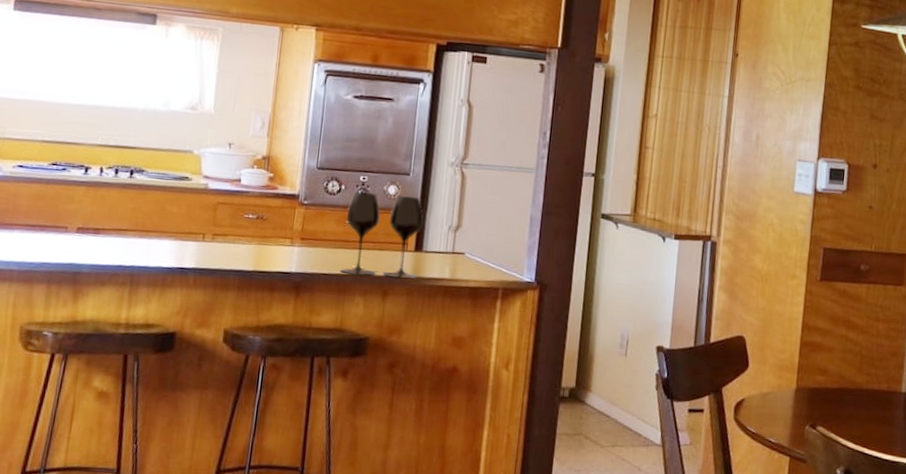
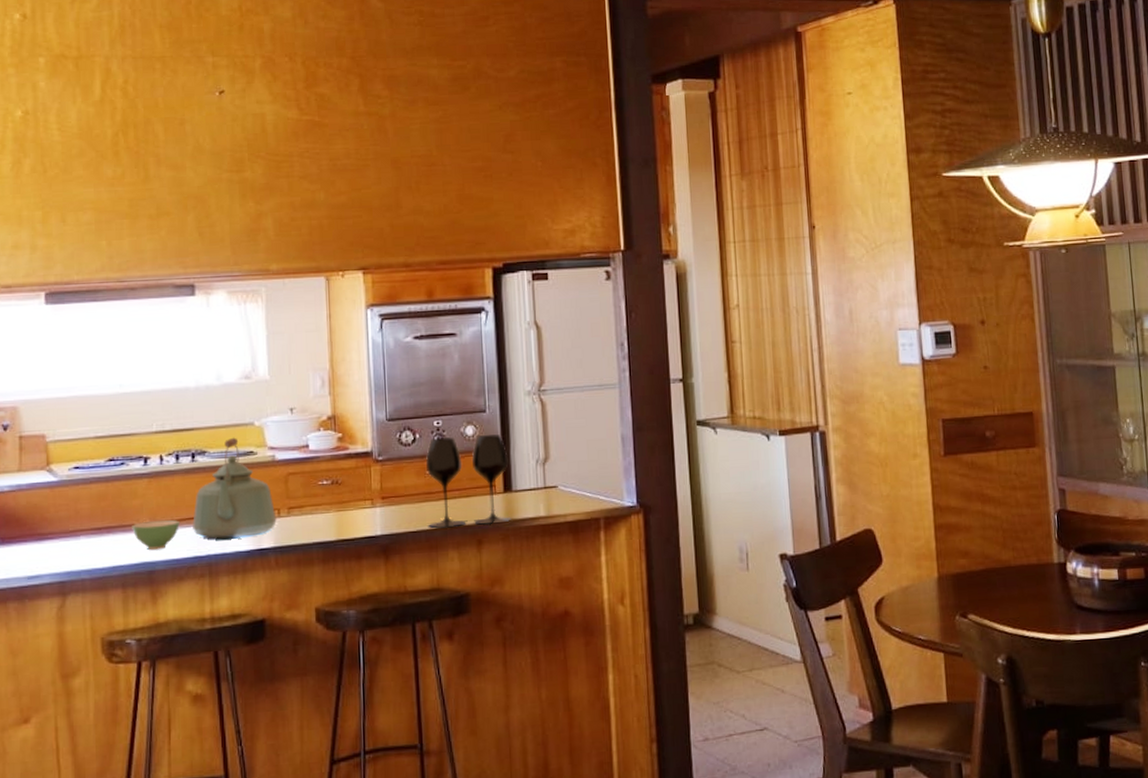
bowl: none [64,226,111,255] -> present [132,519,181,551]
kettle: none [121,161,201,255] -> present [193,437,277,539]

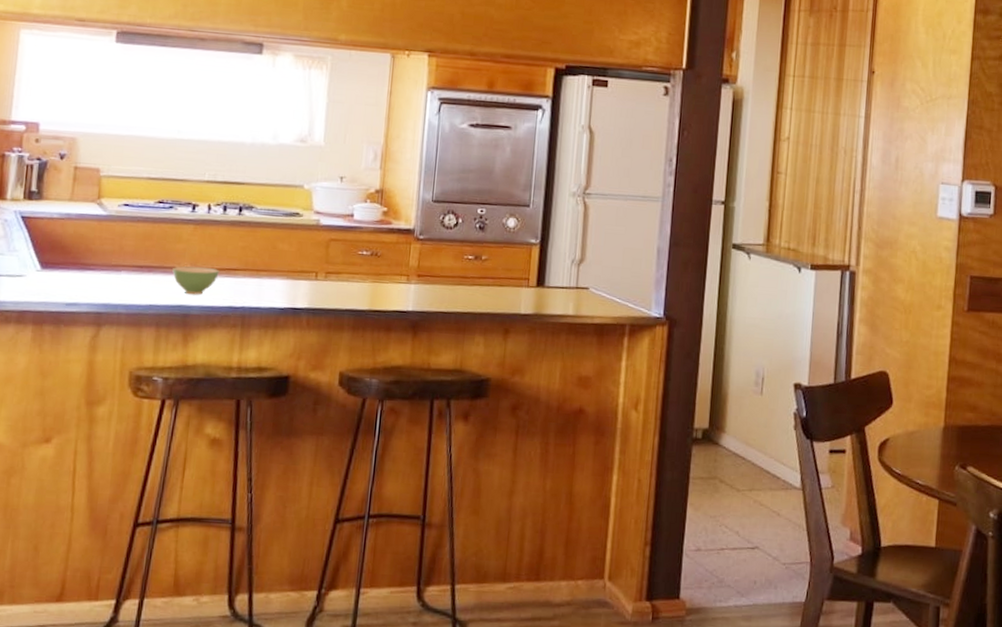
kettle: present [193,437,277,539] -> none [231,197,314,295]
wine glass: present [425,434,511,529] -> none [458,224,546,316]

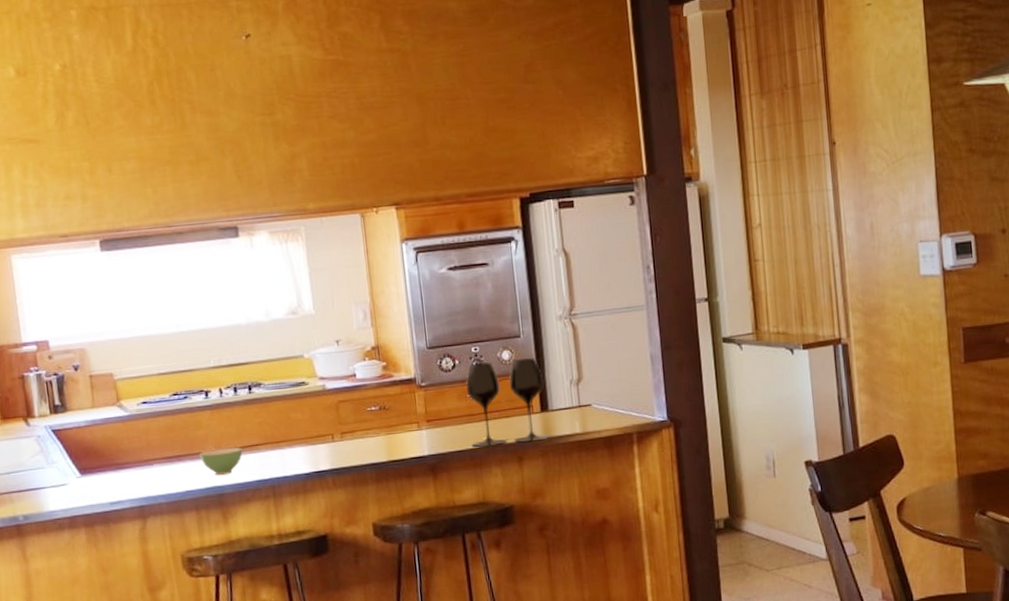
wine glass: none [458,224,546,316] -> present [466,358,549,448]

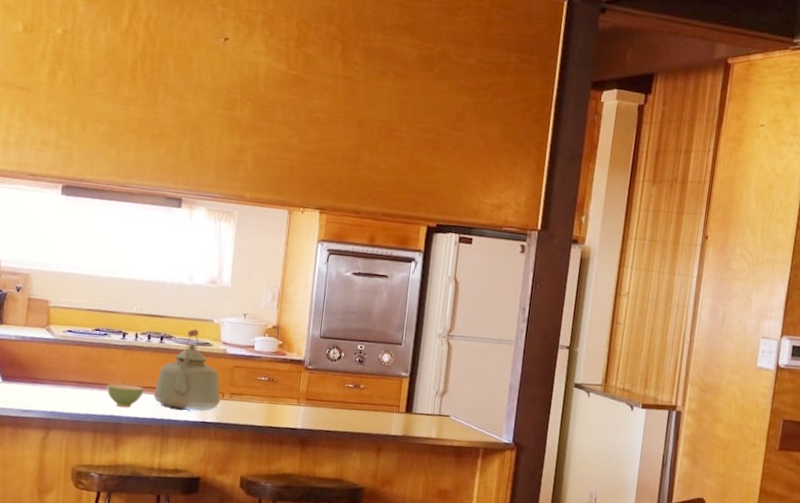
kettle: none [254,369,331,464] -> present [153,329,221,411]
wine glass: present [466,358,549,448] -> none [340,358,414,438]

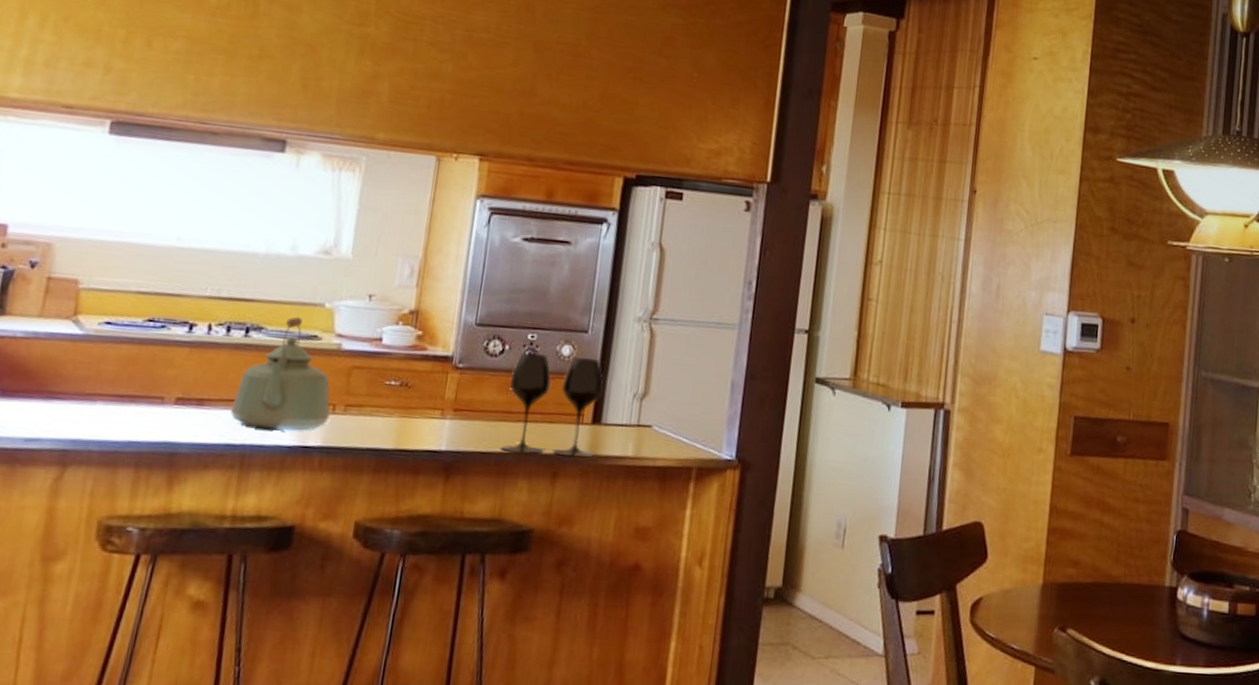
bowl: present [106,383,145,408] -> none [159,396,218,431]
wine glass: none [340,358,414,438] -> present [500,352,604,458]

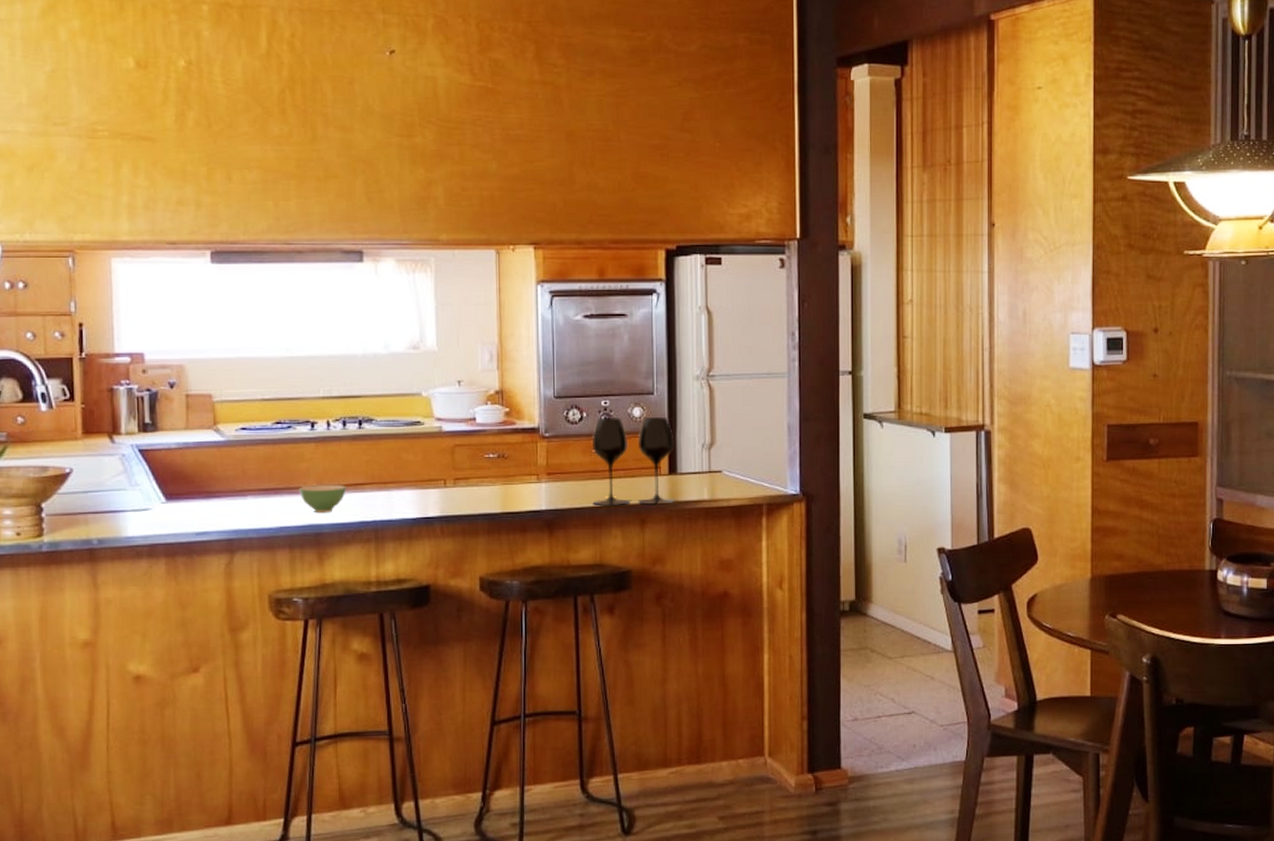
bowl: none [159,396,218,431] -> present [299,484,347,514]
kettle: present [230,316,330,431] -> none [359,406,443,505]

